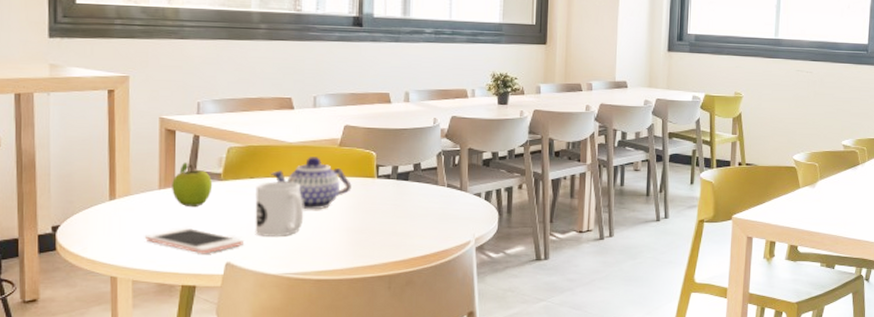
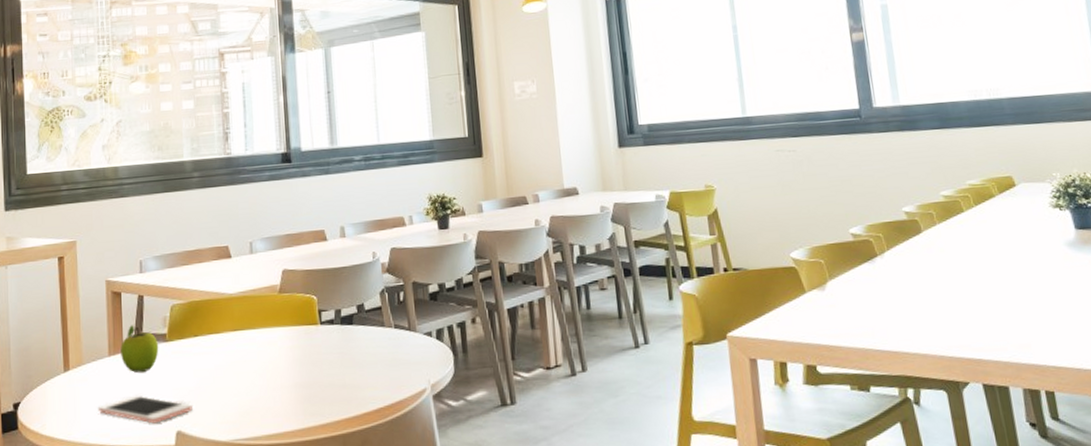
mug: present [255,182,304,236] -> none [200,336,250,400]
teapot: present [270,157,352,210] -> none [213,307,295,367]

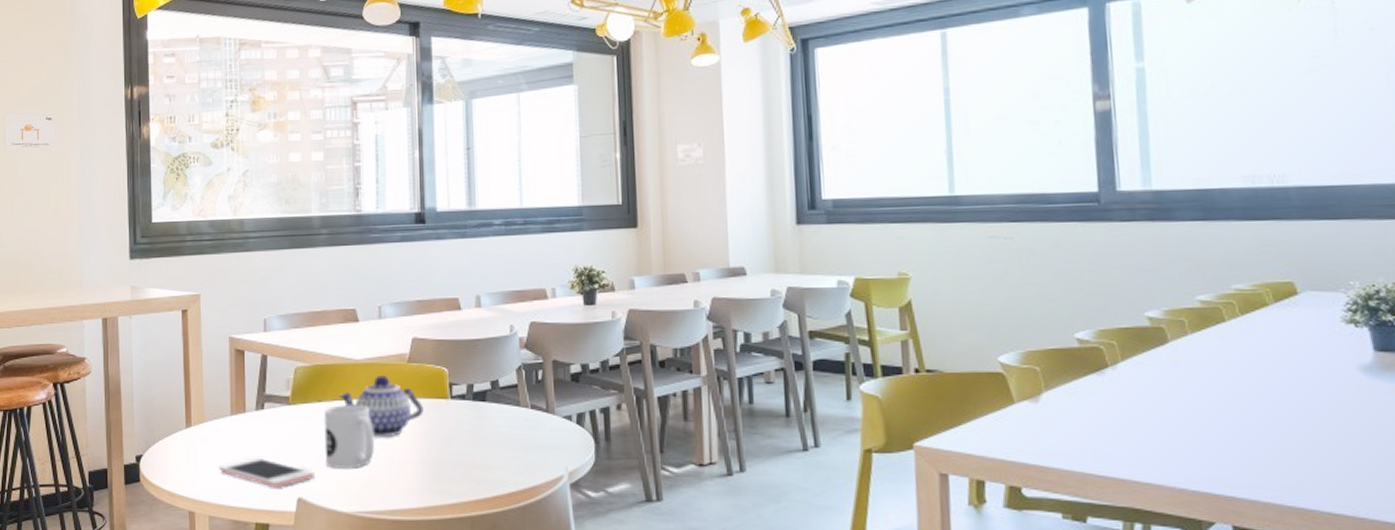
fruit: present [120,325,159,373] -> none [243,385,282,434]
mug: none [200,336,250,400] -> present [324,405,375,468]
teapot: none [213,307,295,367] -> present [337,375,424,438]

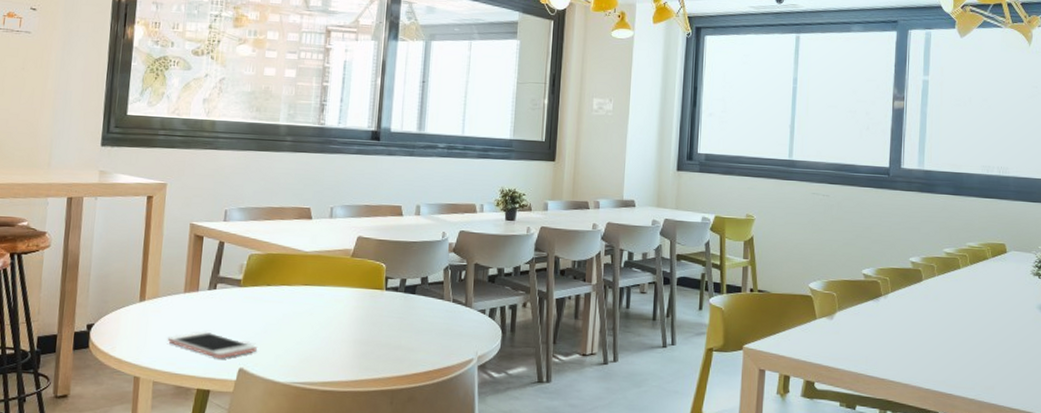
mug: present [324,405,375,468] -> none [268,289,315,345]
teapot: present [337,375,424,438] -> none [285,266,361,320]

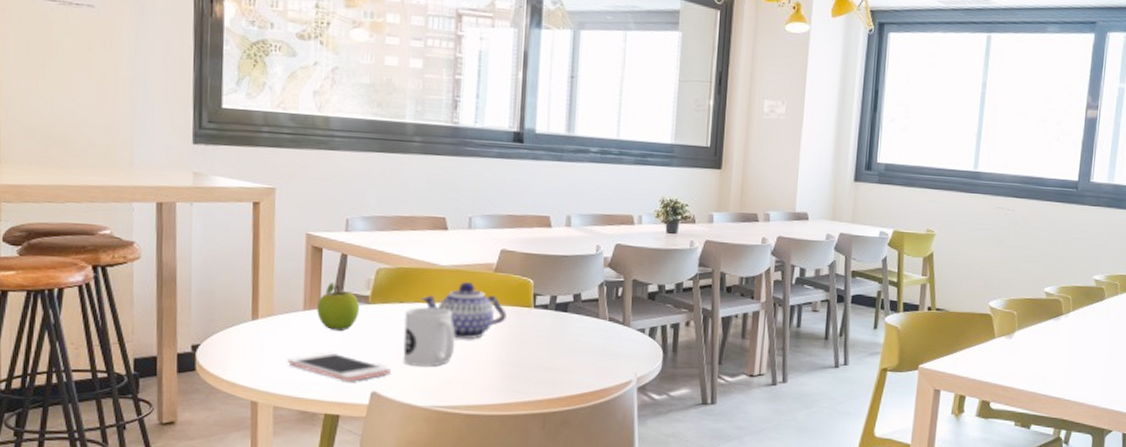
fruit: none [195,267,233,311] -> present [317,283,360,331]
mug: none [268,289,315,345] -> present [403,307,455,366]
teapot: none [285,266,361,320] -> present [420,282,507,340]

